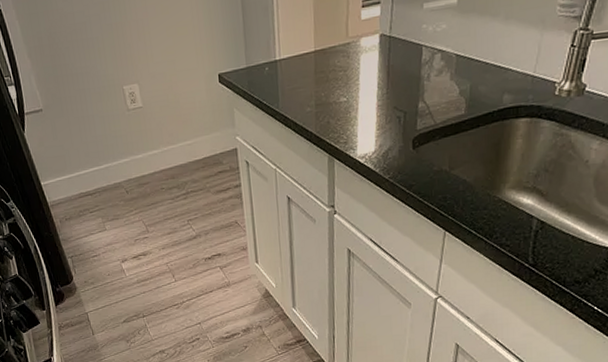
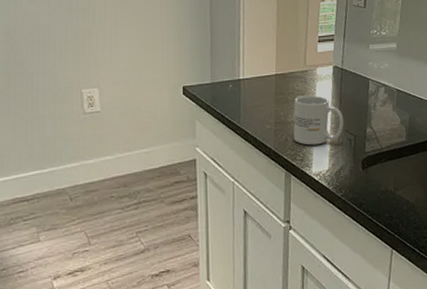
mug: none [335,70,393,127] -> present [293,95,344,146]

